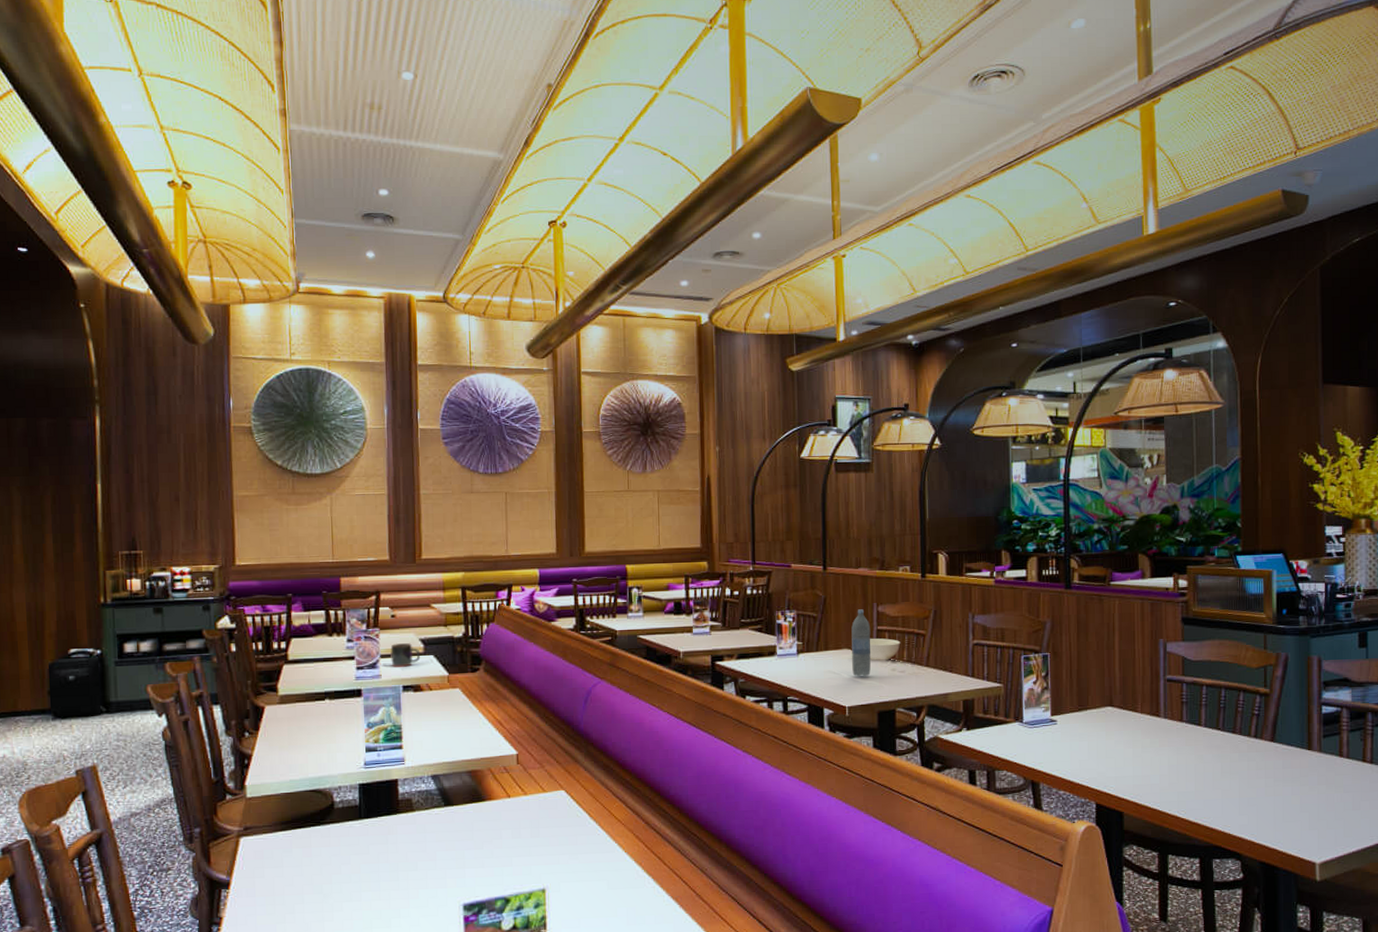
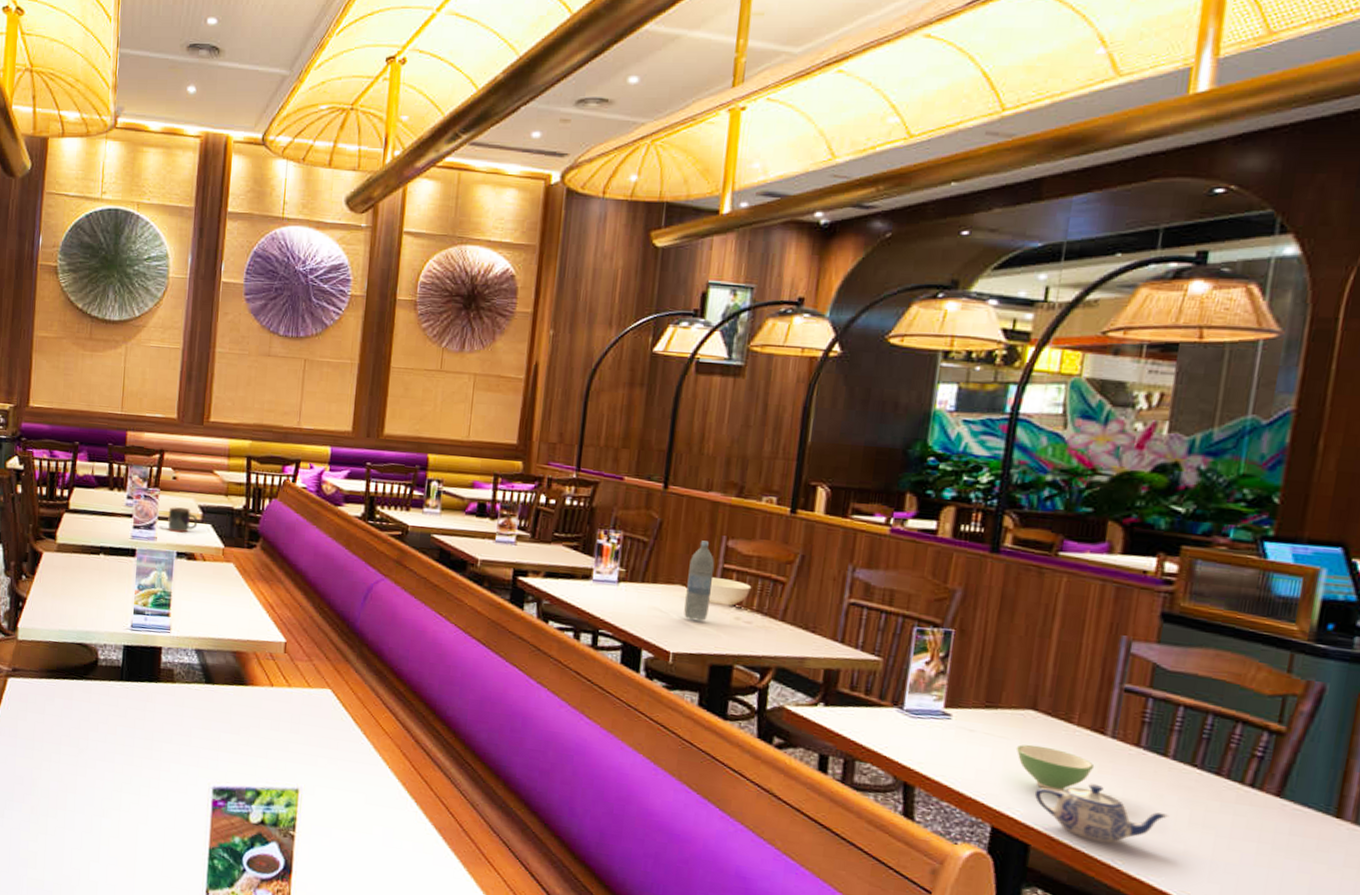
bowl: none [1103,733,1157,767] -> present [1015,744,1095,792]
teapot: none [1120,755,1209,800] -> present [1034,783,1169,844]

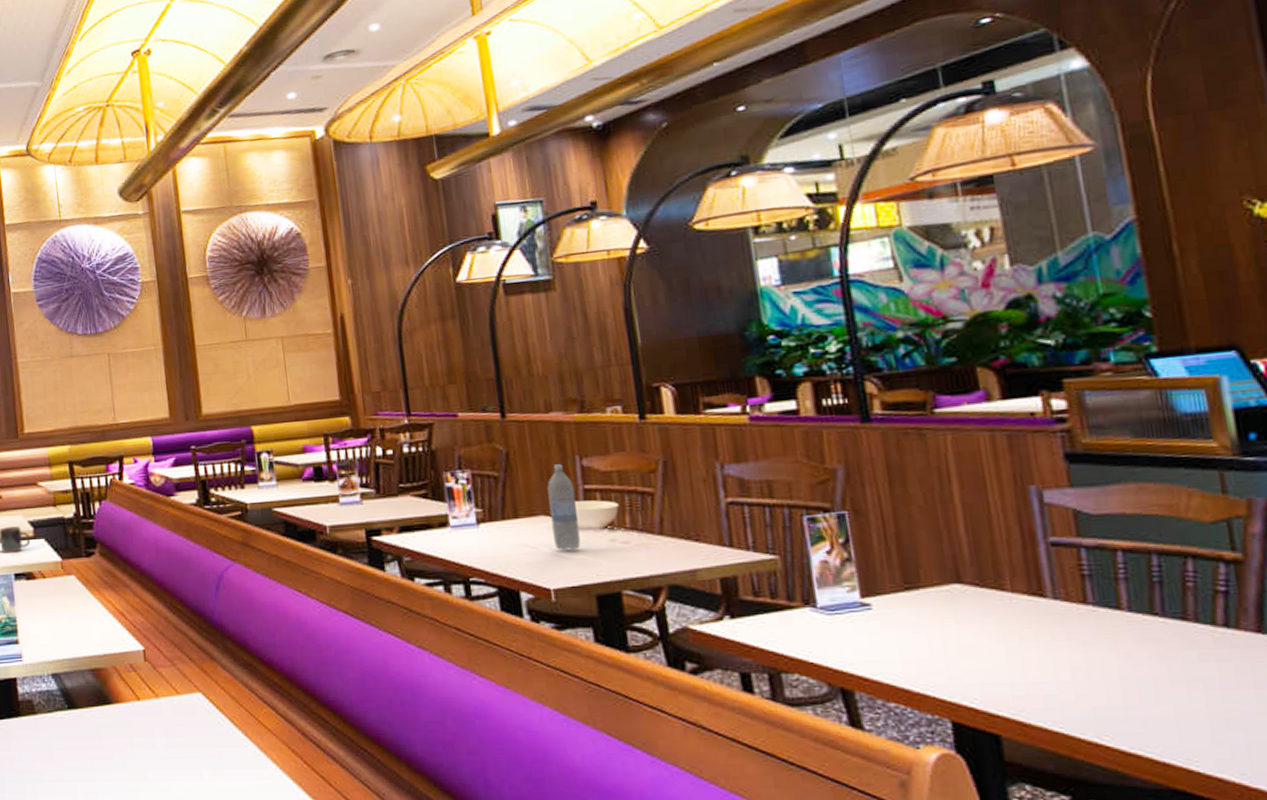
bowl: present [1015,744,1095,792] -> none [952,621,1045,670]
teapot: present [1034,783,1169,844] -> none [987,653,1146,719]

